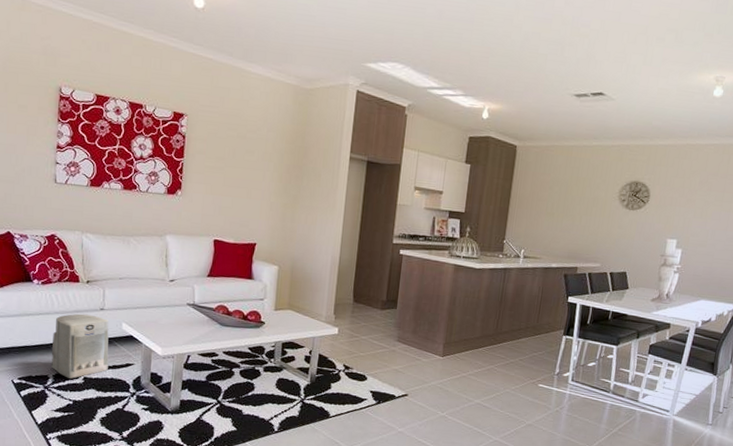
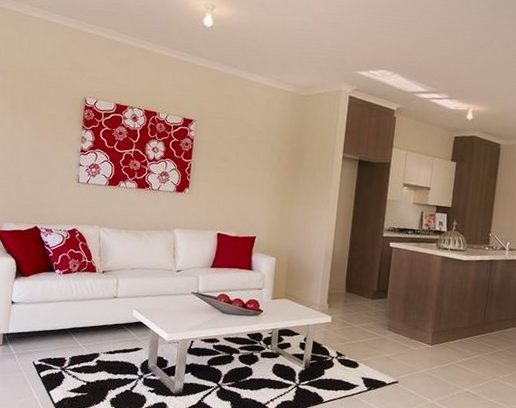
speaker: present [51,313,109,379] -> none [69,301,121,361]

